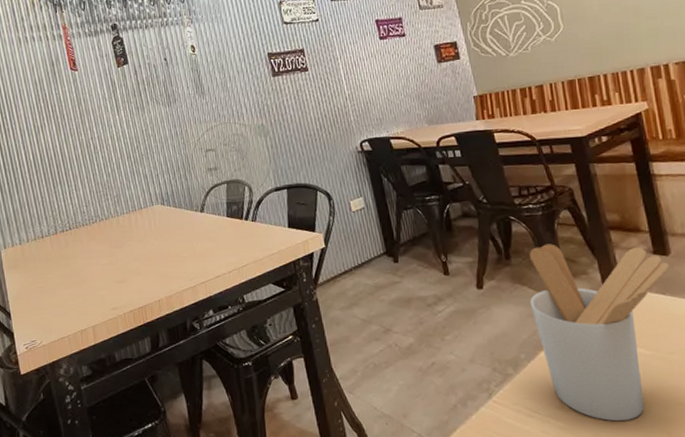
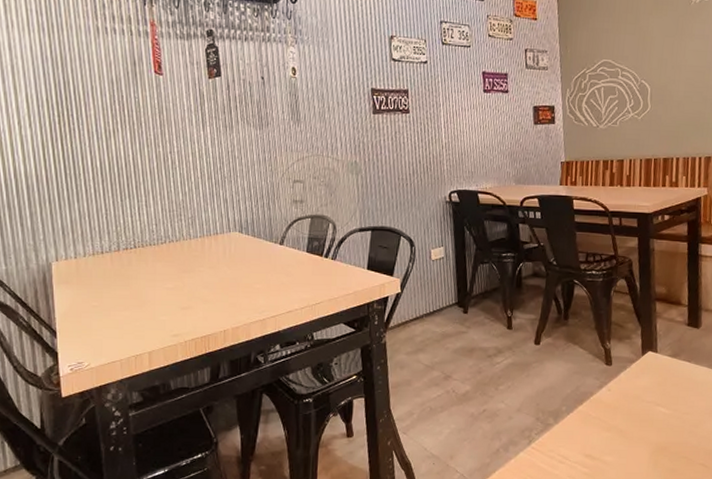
utensil holder: present [529,243,670,422] -> none [578,308,699,470]

